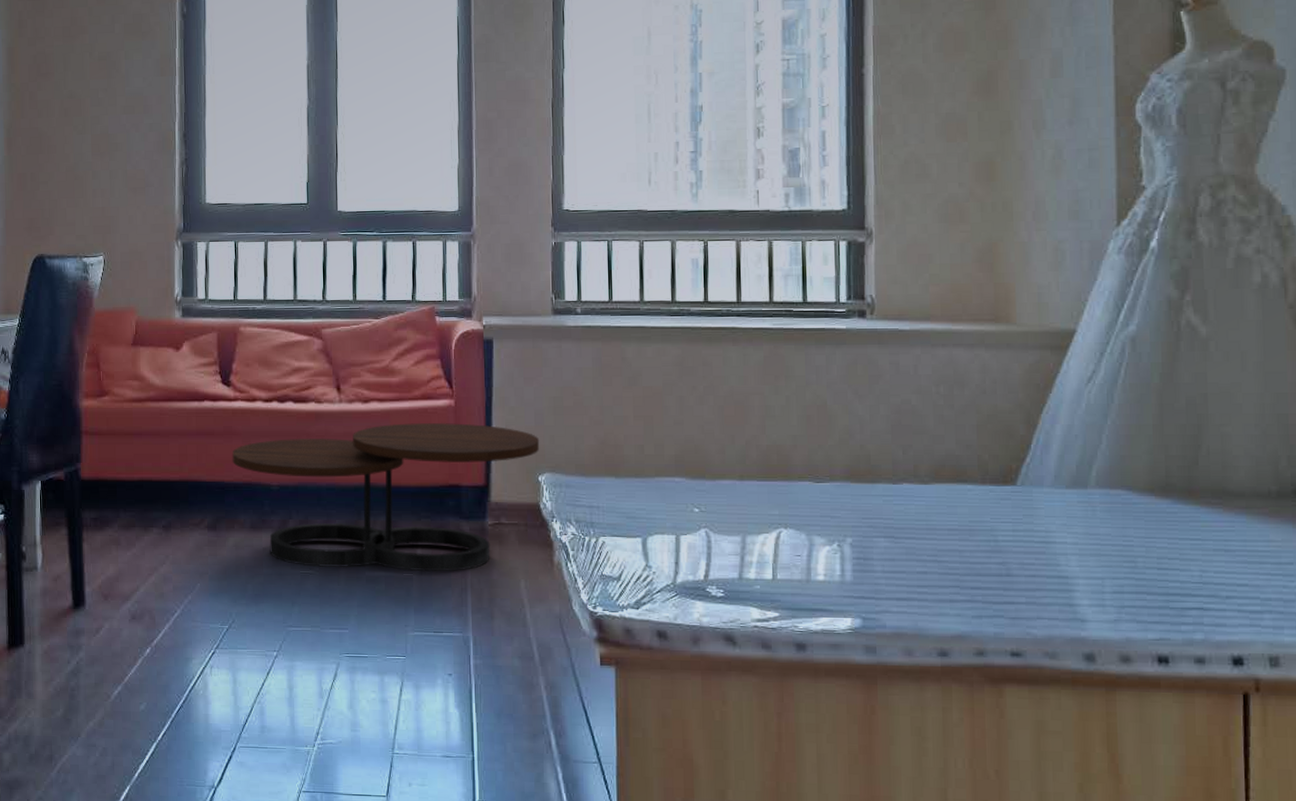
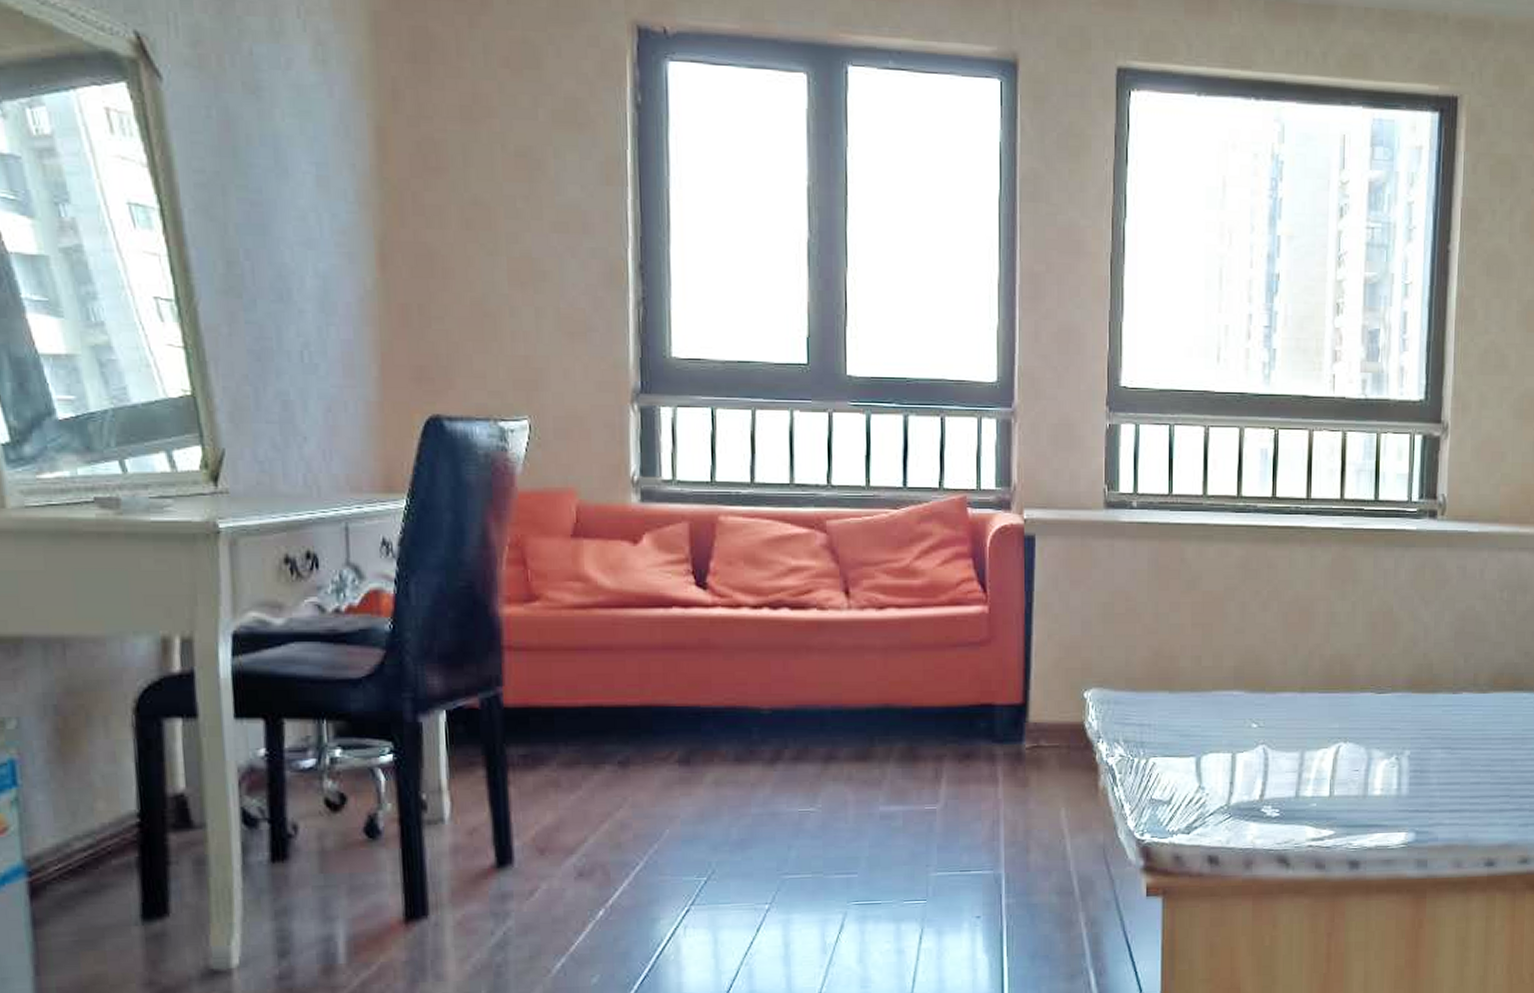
coffee table: present [232,422,540,572] -> none [709,632,1086,804]

